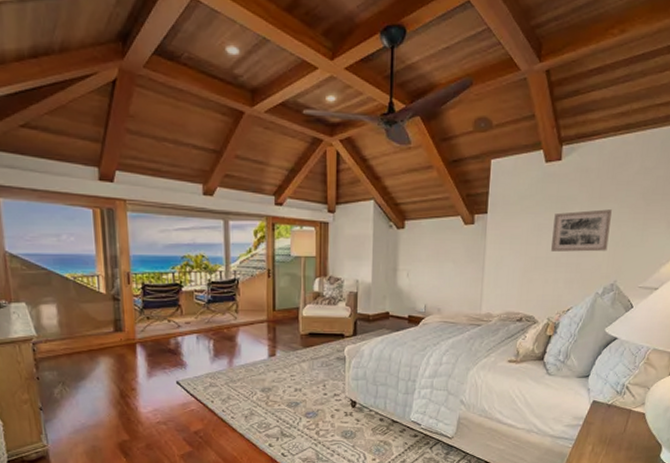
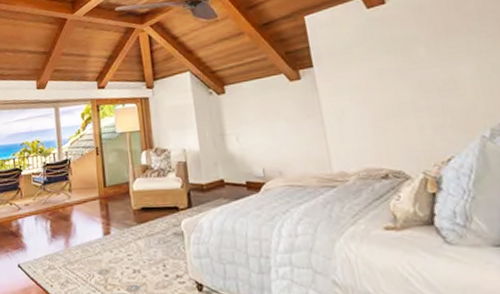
wall art: present [551,209,612,252] -> none [394,42,479,96]

